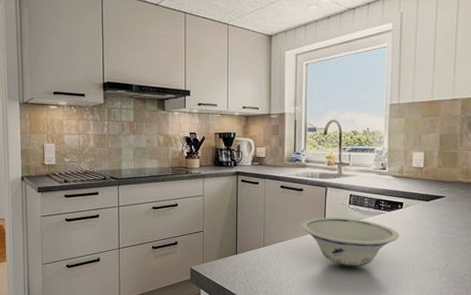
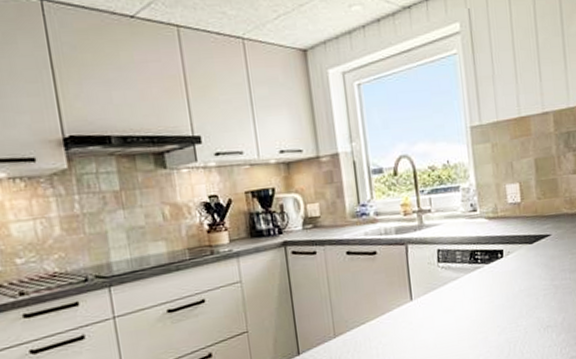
bowl: present [301,217,400,267] -> none [381,280,505,344]

